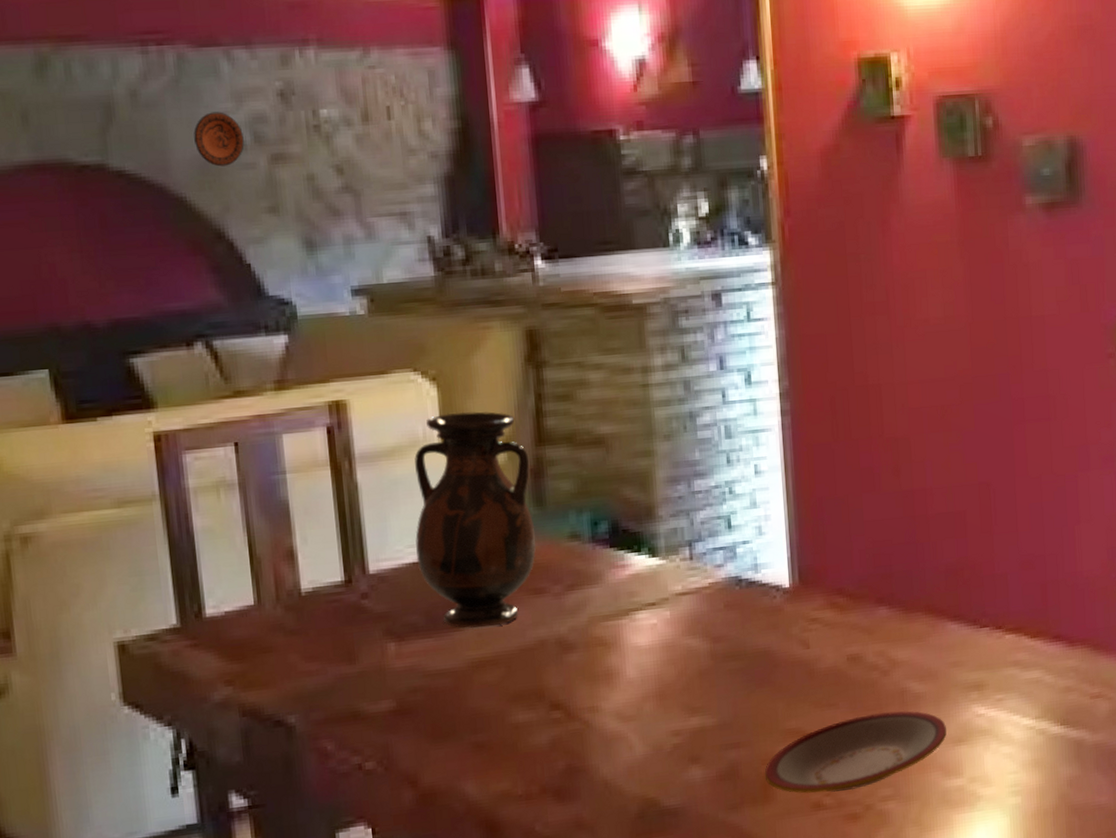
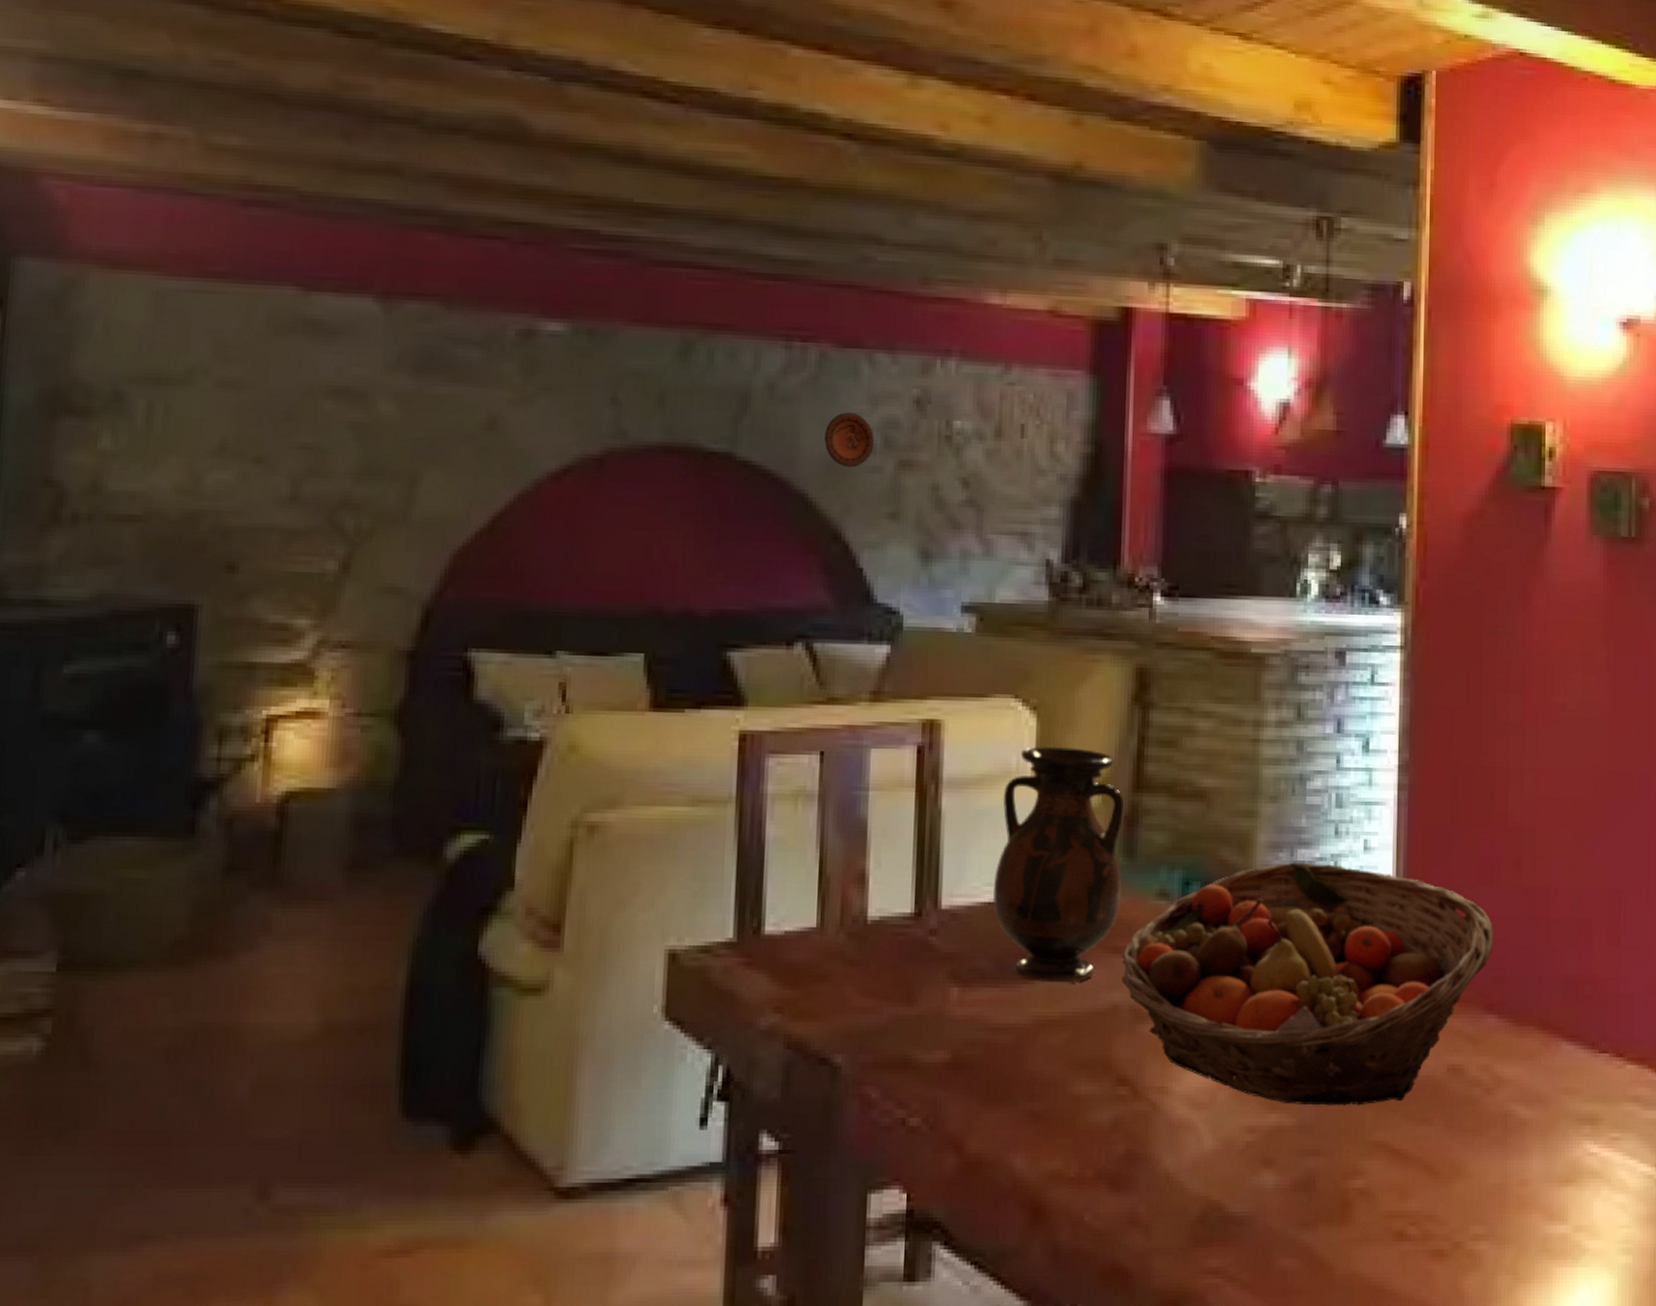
fruit basket: none [542,490,879,707] -> present [1121,862,1493,1106]
plate: present [764,711,947,794] -> none [1344,1135,1554,1223]

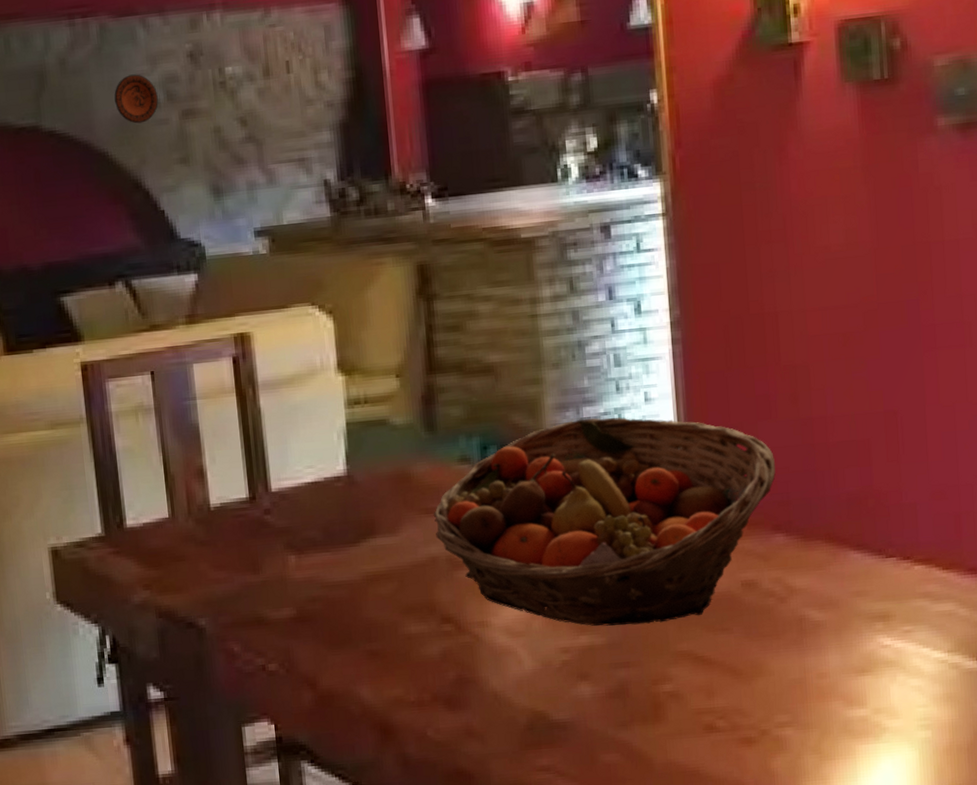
vase: present [993,746,1125,983] -> none [312,342,428,544]

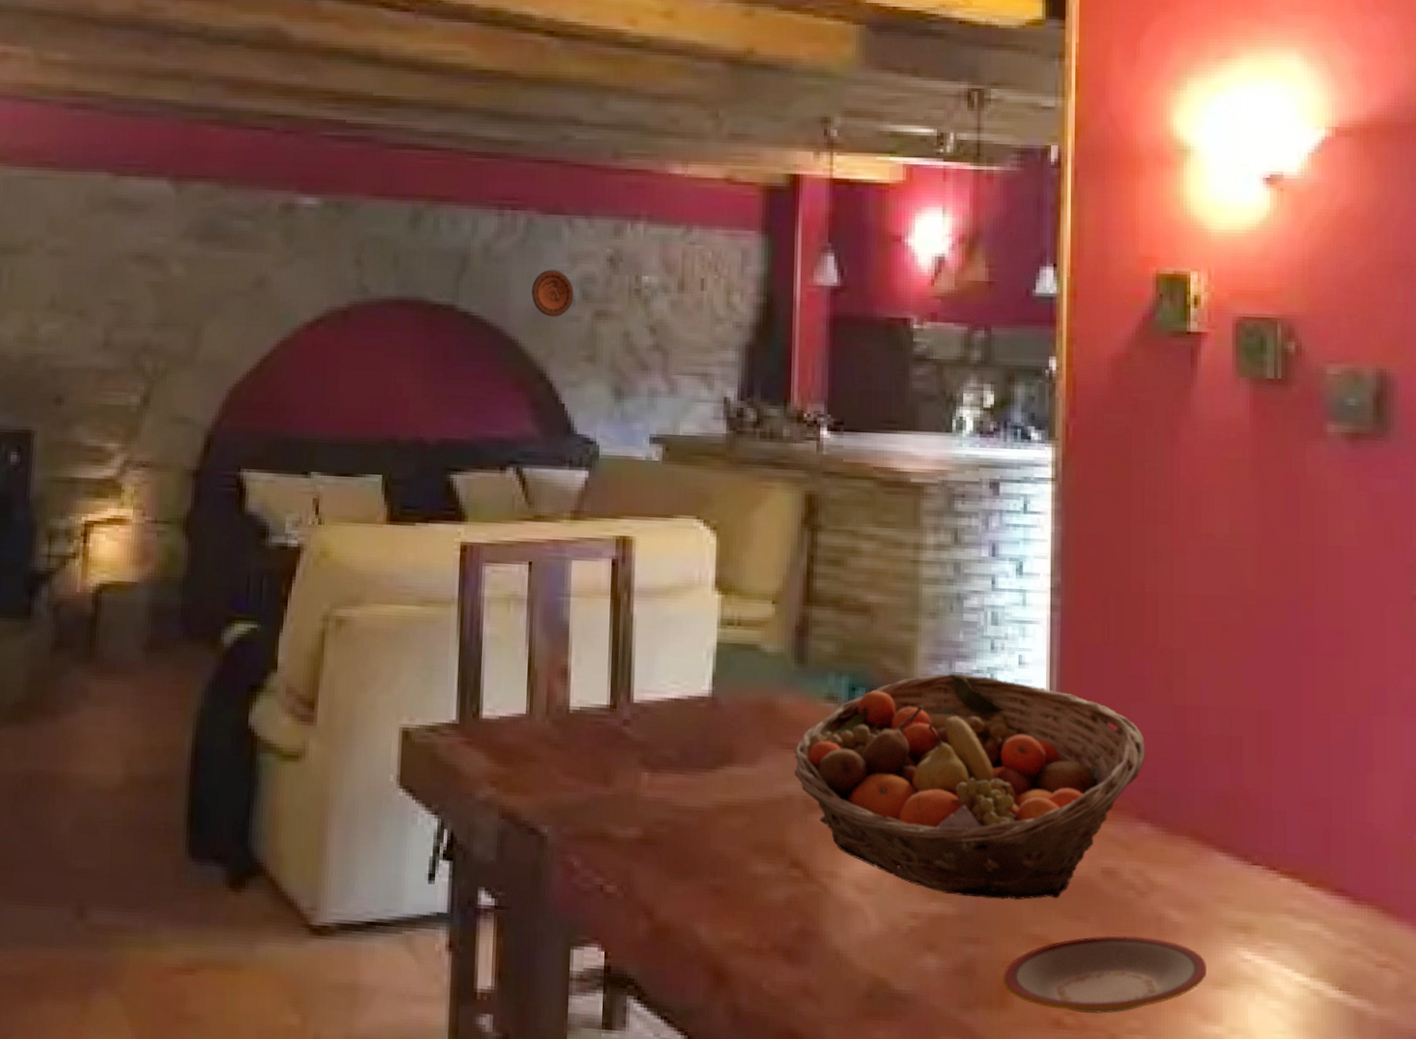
plate: none [655,638,850,715] -> present [1003,935,1208,1015]

